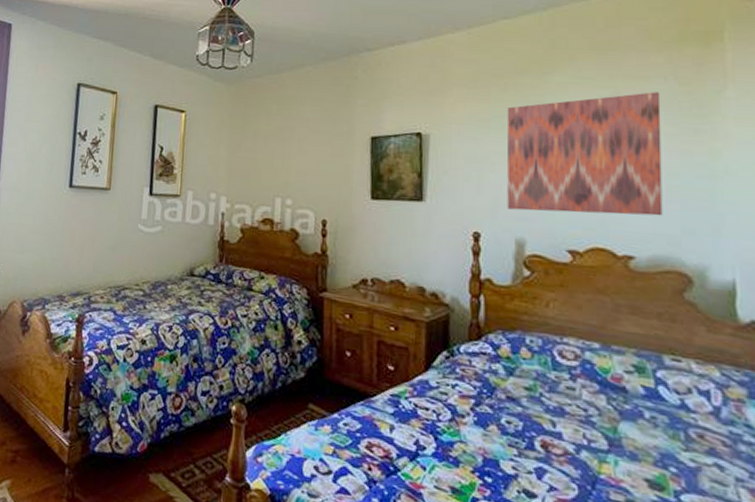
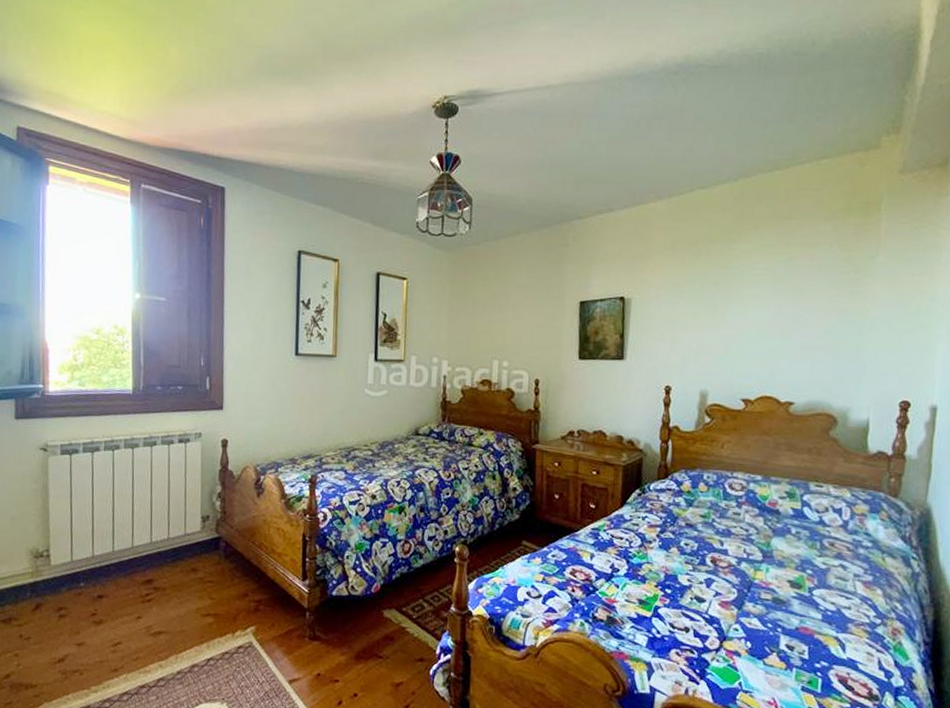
wall art: present [506,92,663,216] -> none [694,258,826,367]

